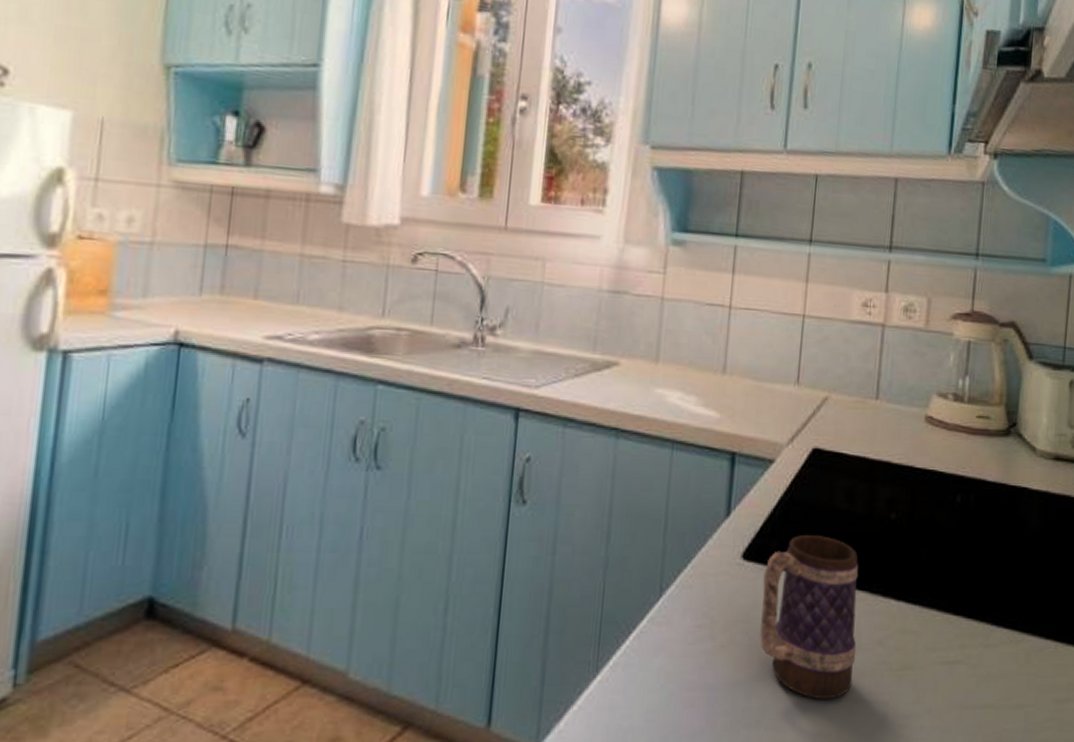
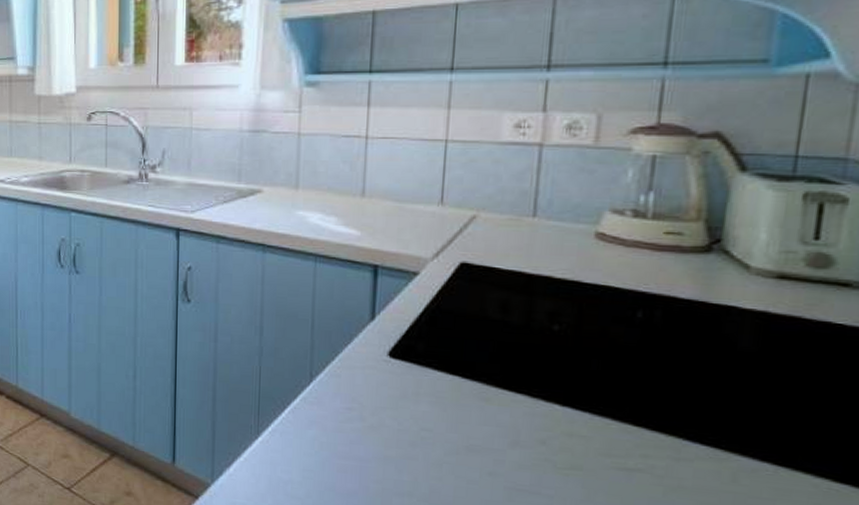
mug: present [760,535,859,700] -> none [409,340,516,485]

